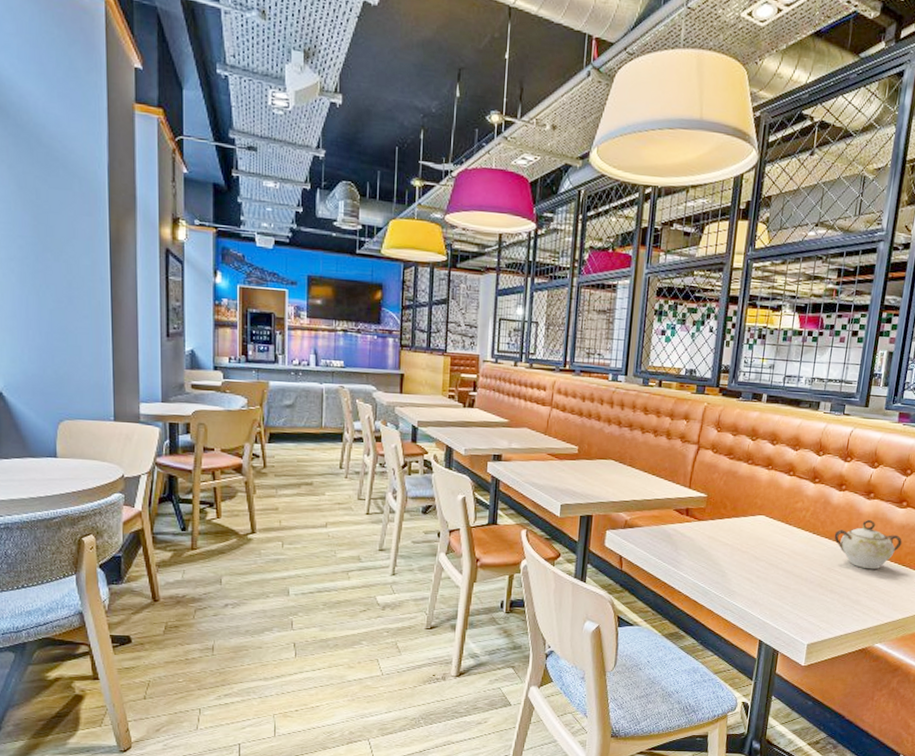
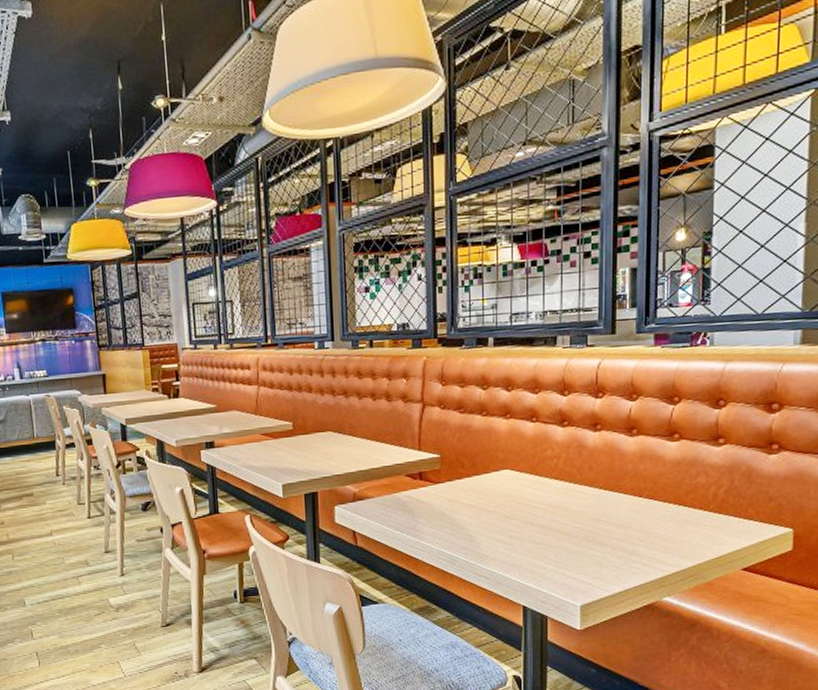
sugar bowl: present [834,519,902,570] -> none [595,458,680,515]

